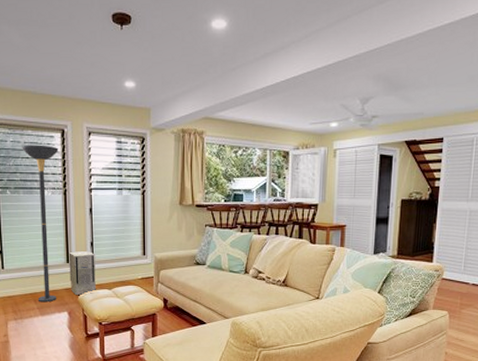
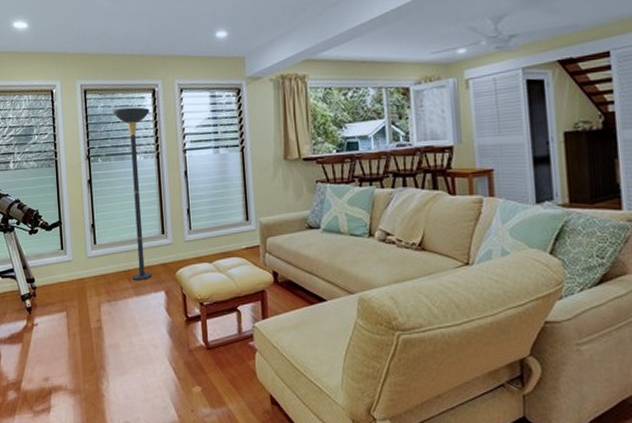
air purifier: present [69,251,96,295] -> none [164,220,195,270]

